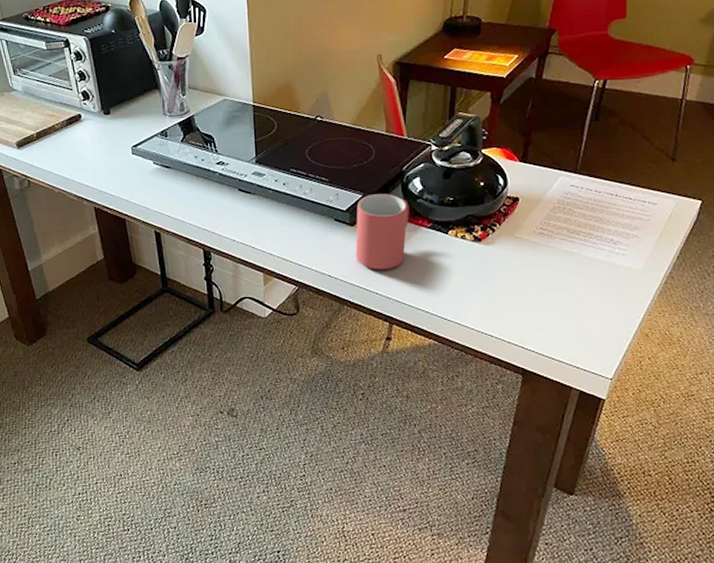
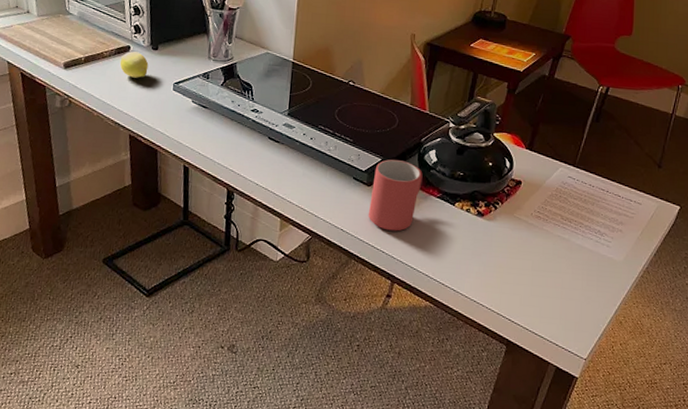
fruit: none [73,119,103,148] -> present [119,51,149,78]

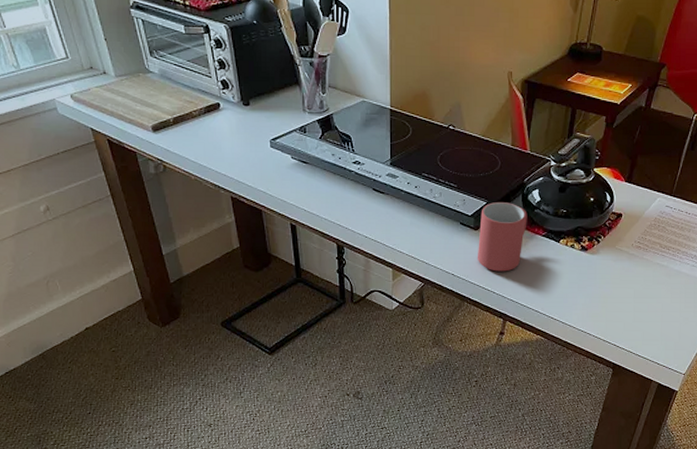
fruit: present [119,51,149,78] -> none [211,109,242,137]

